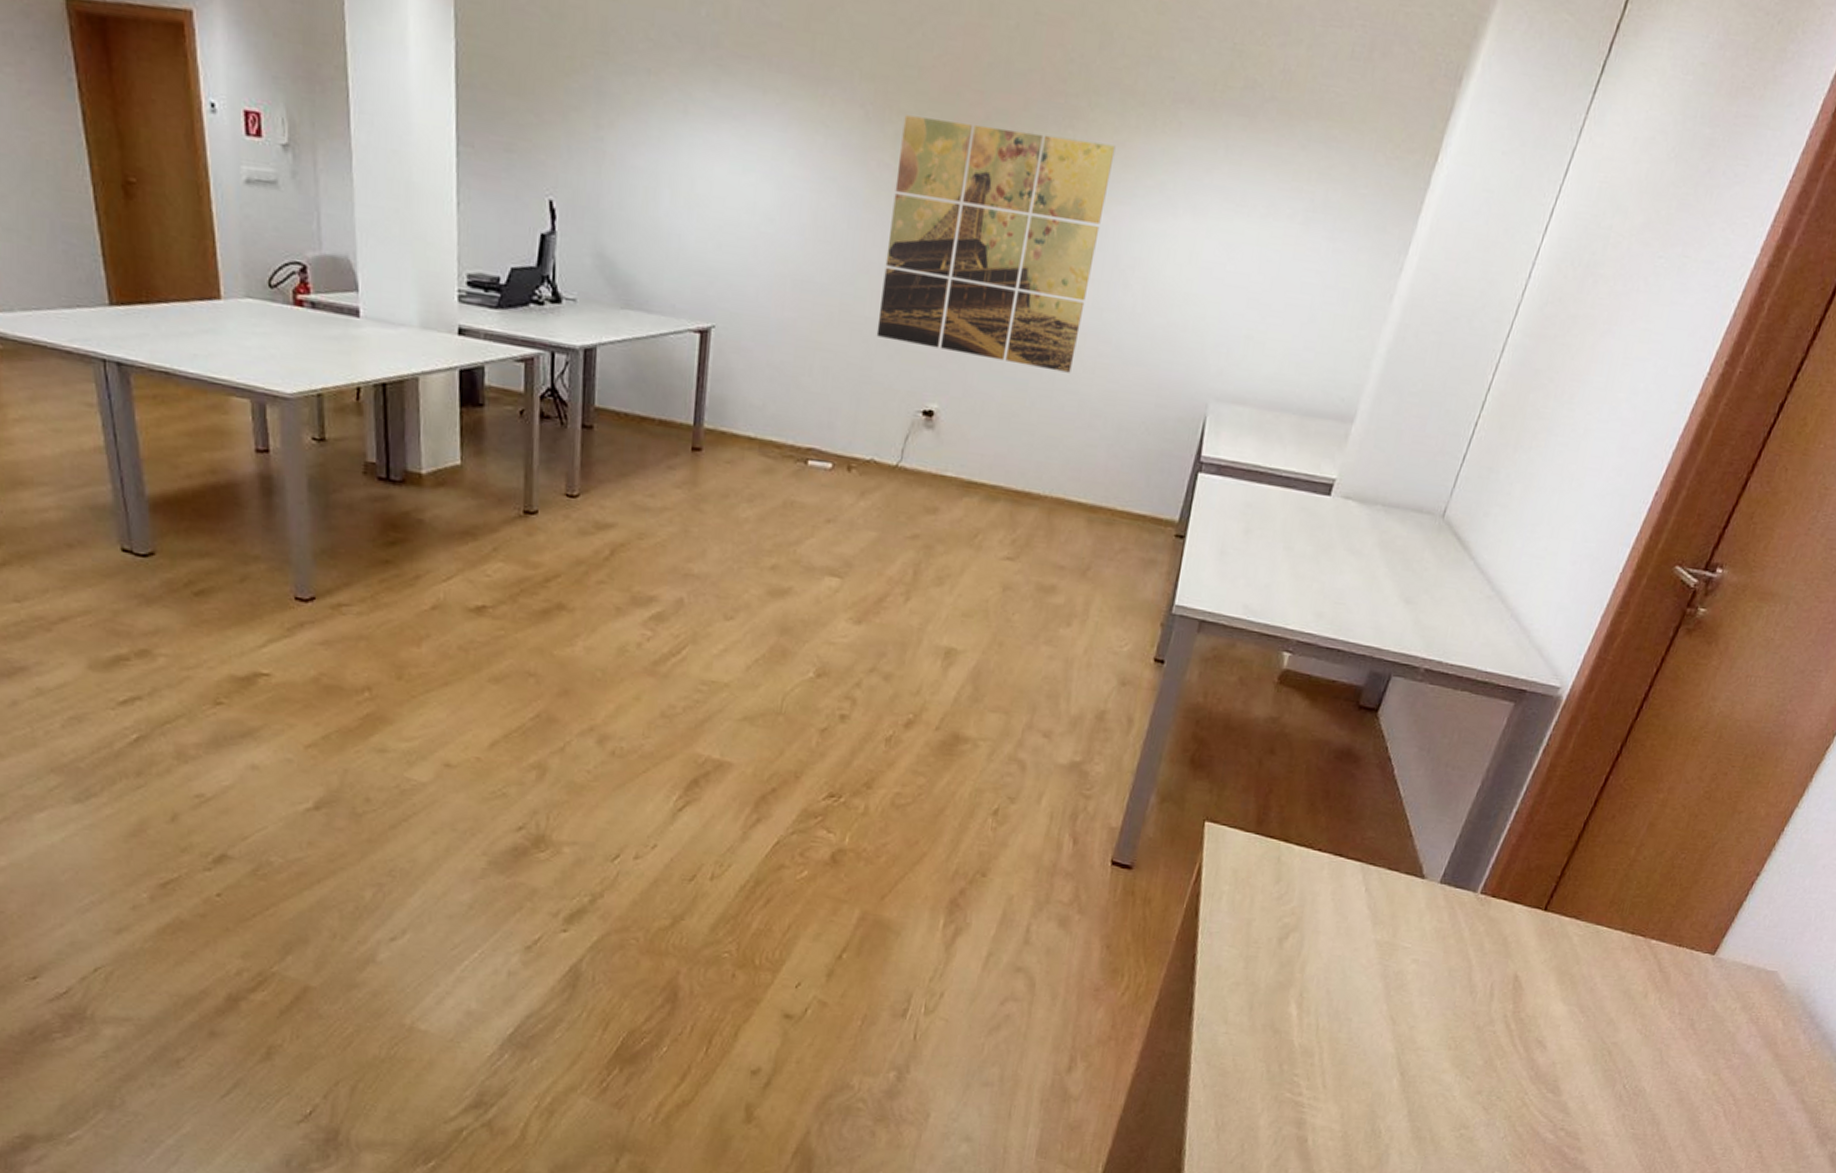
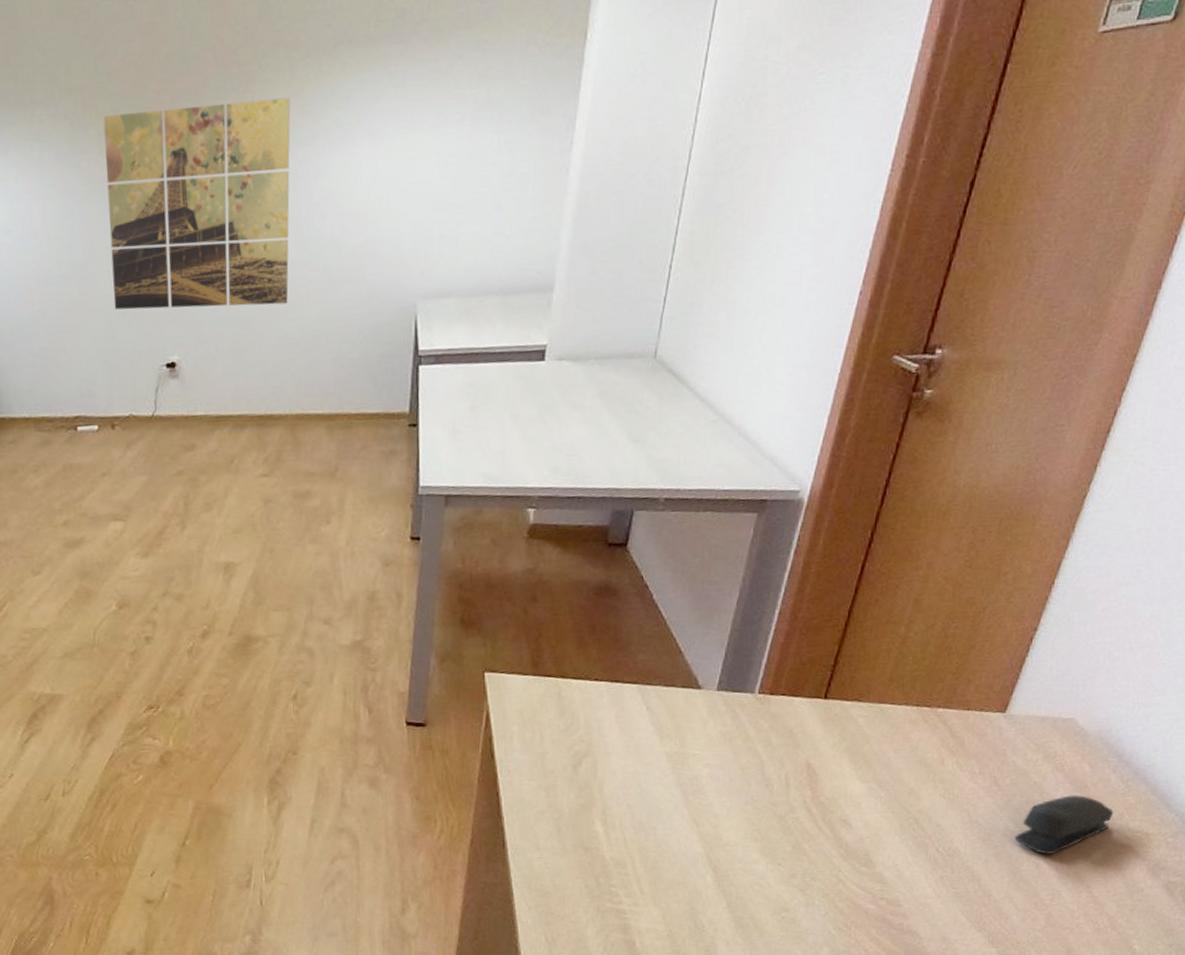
stapler: none [1699,1049,1797,1108] -> present [1014,794,1114,855]

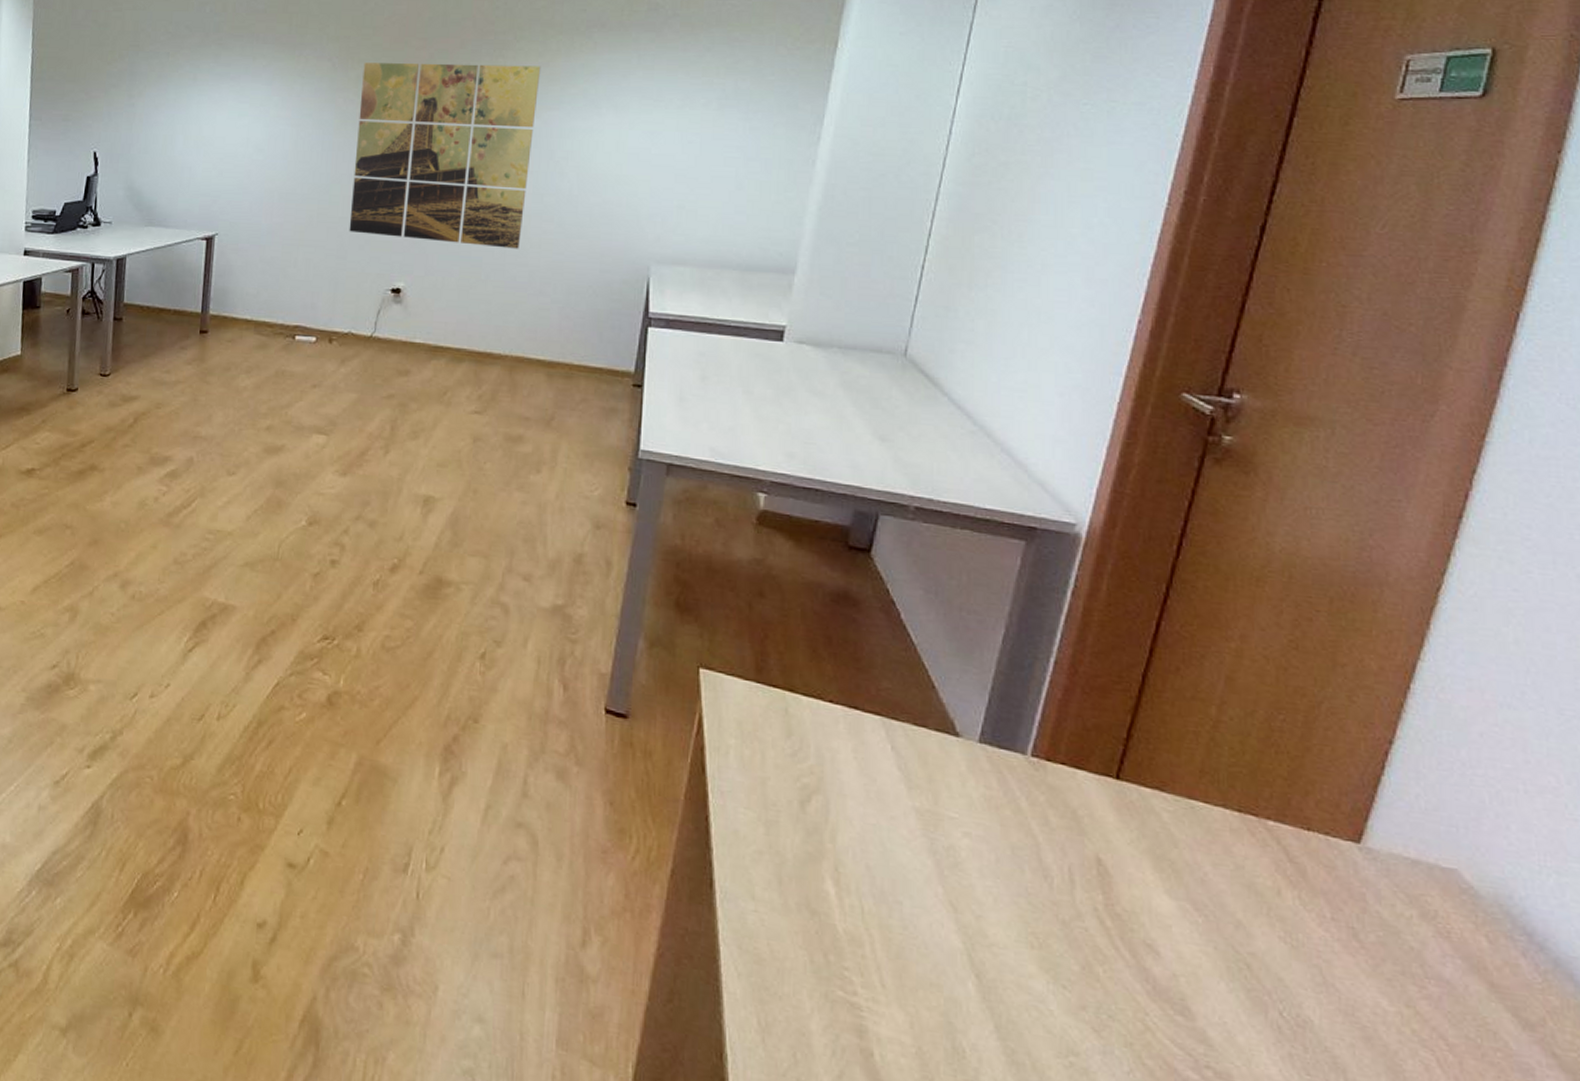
stapler: present [1014,794,1114,855] -> none [1389,975,1531,1056]

